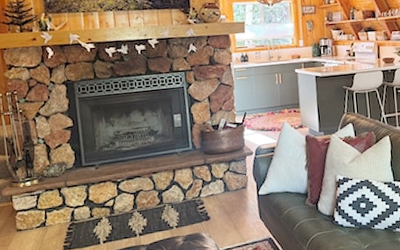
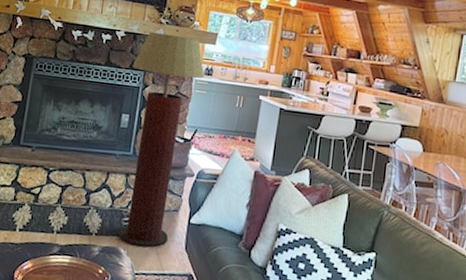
floor lamp: none [172,31,243,228] -> present [118,32,204,248]

